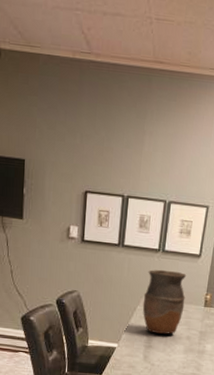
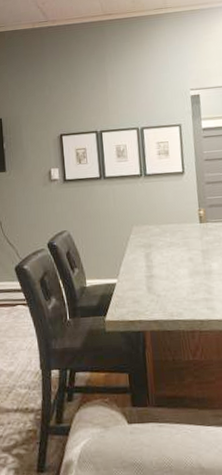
vase: present [142,269,187,335] -> none [134,193,179,261]

